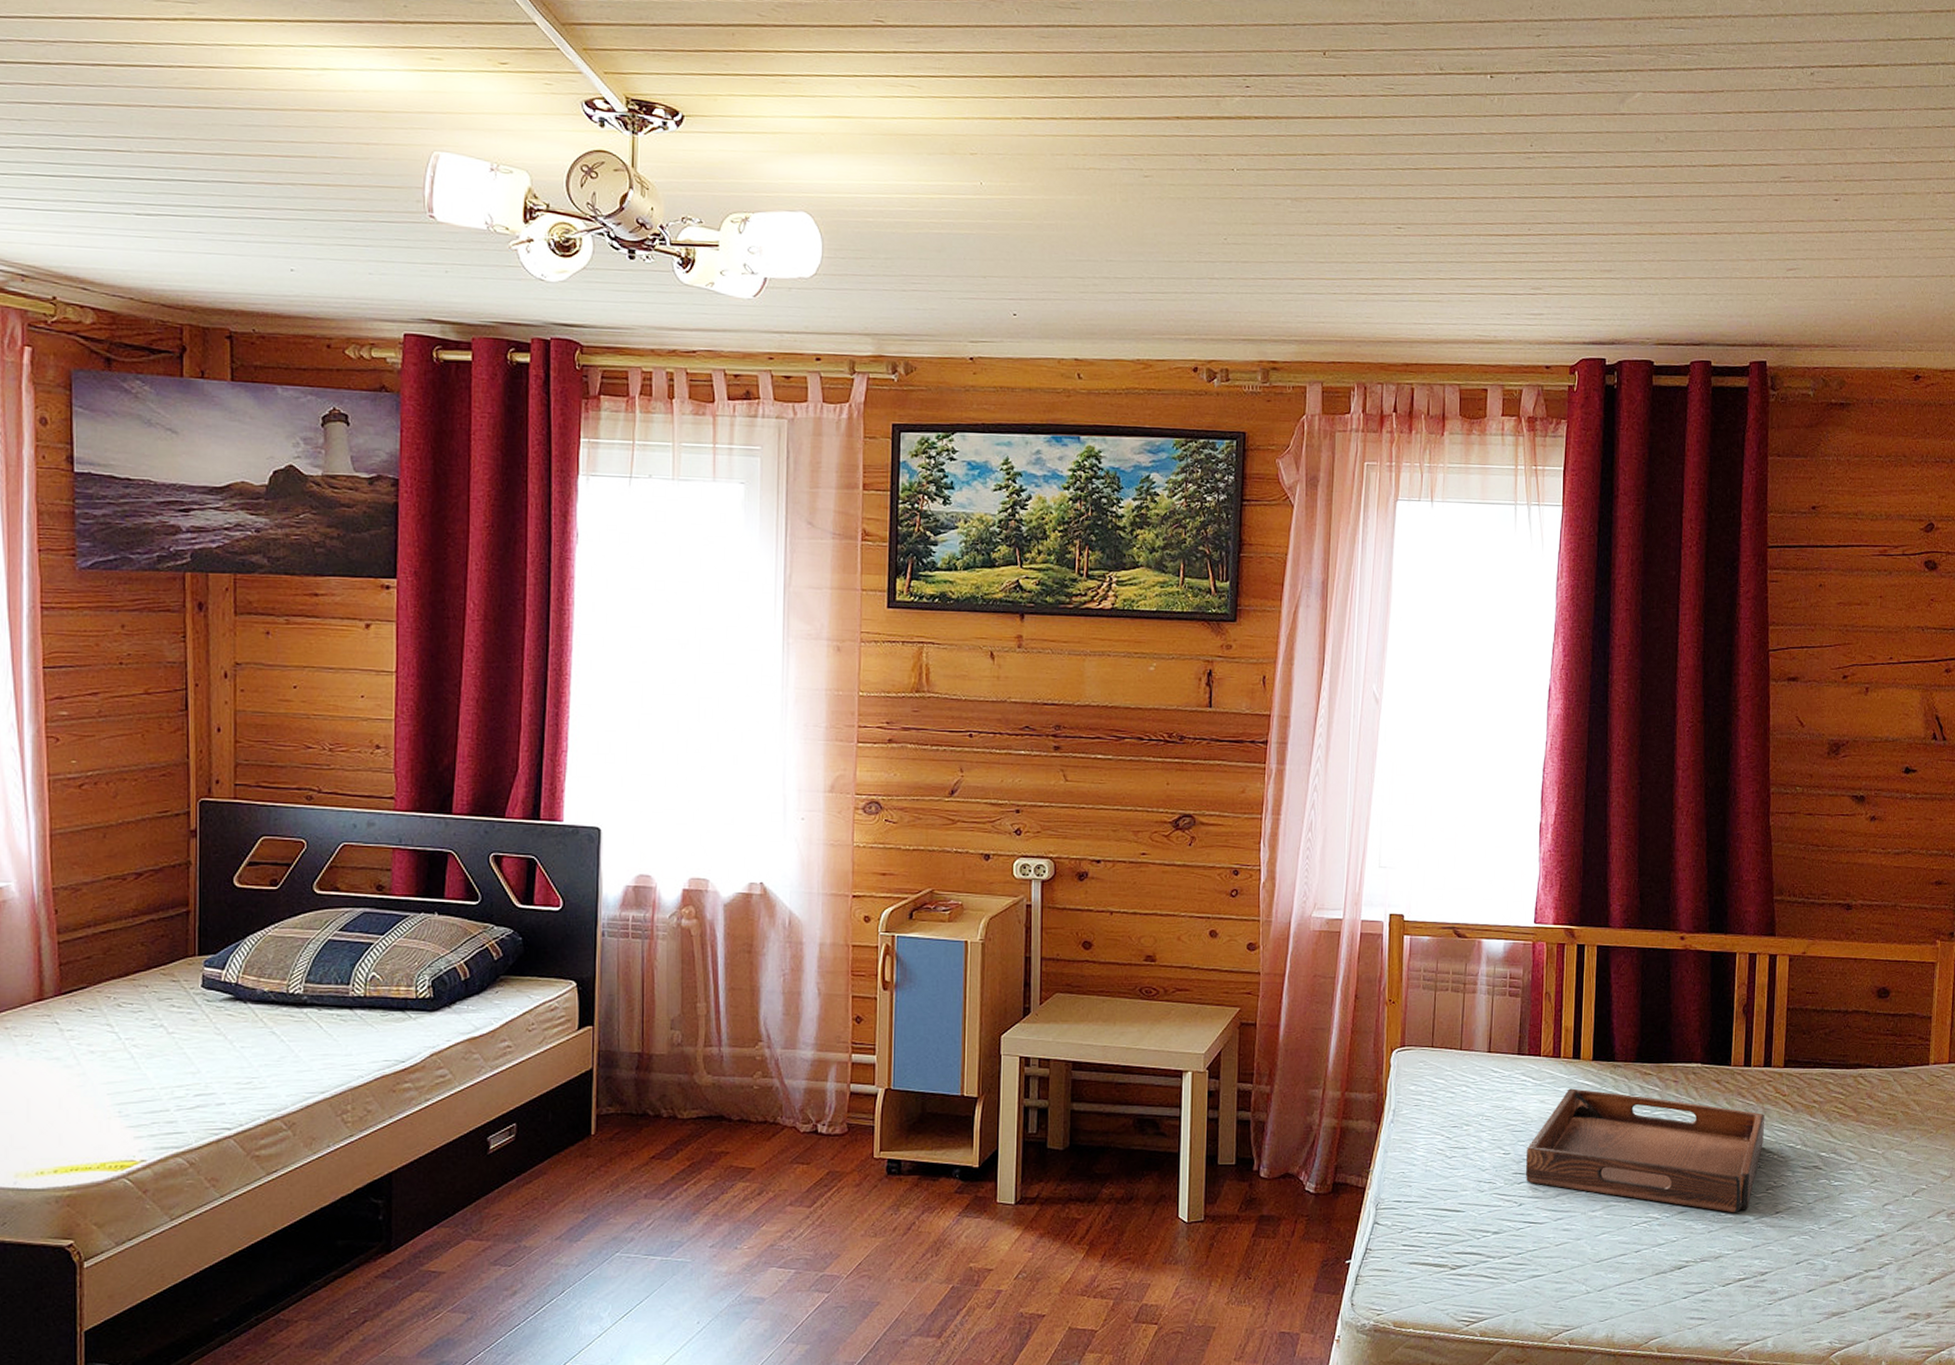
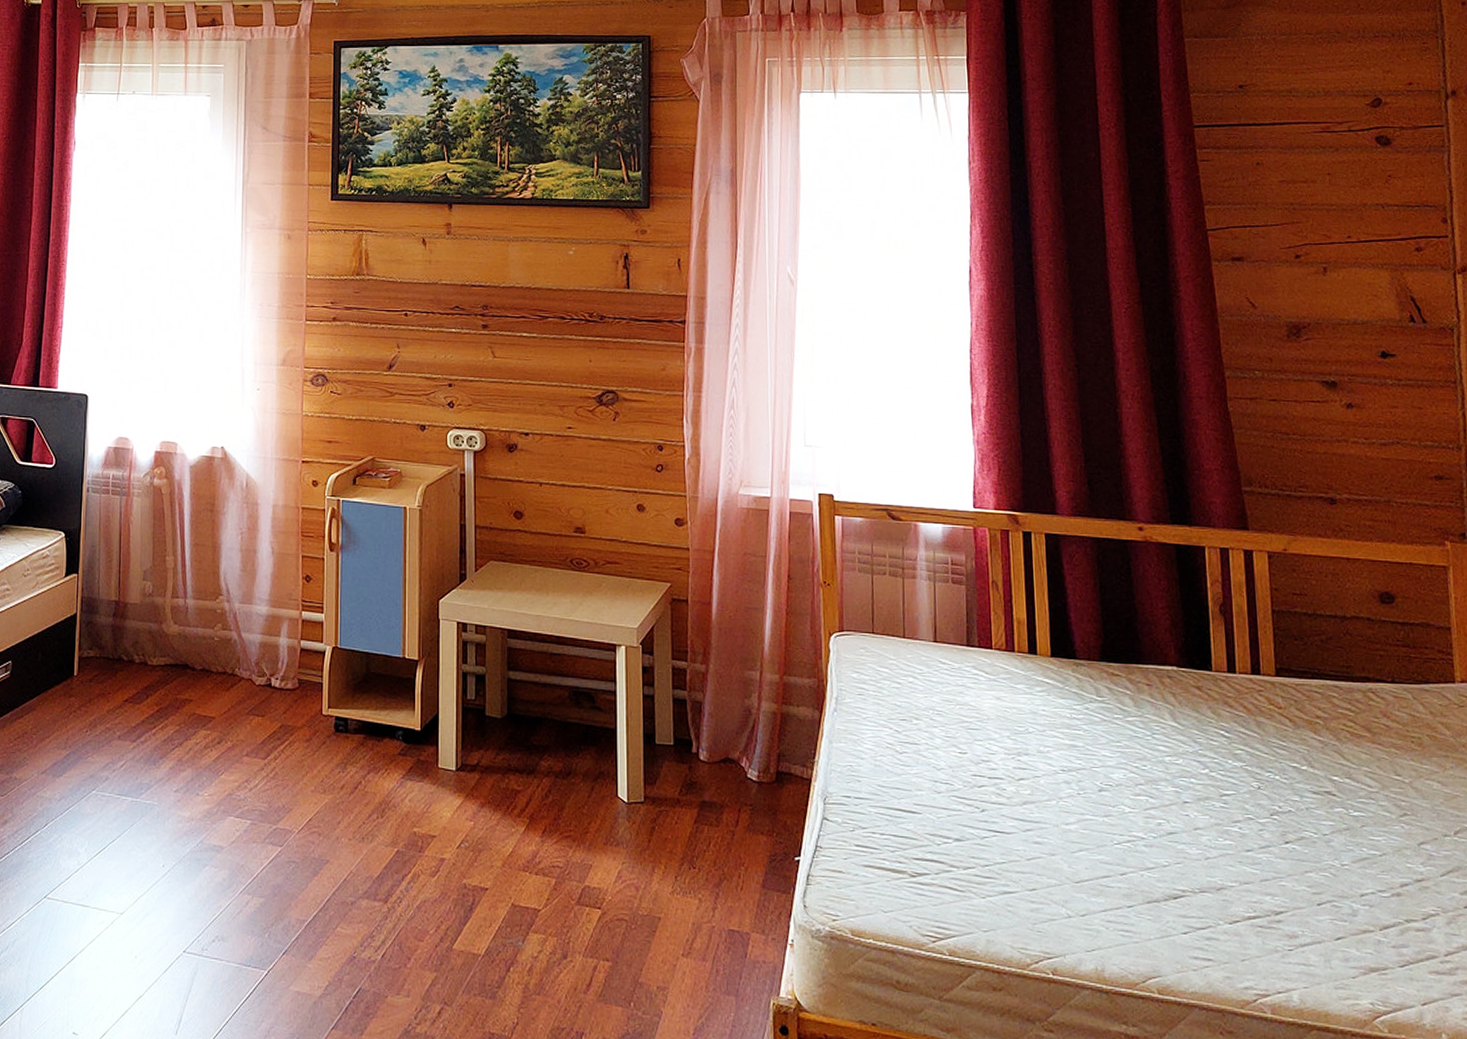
serving tray: present [1526,1088,1764,1213] -> none [985,686,1261,839]

